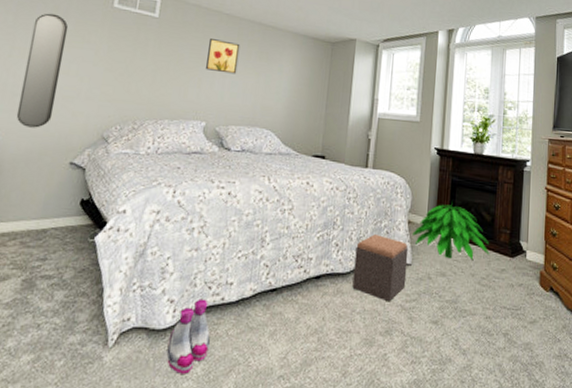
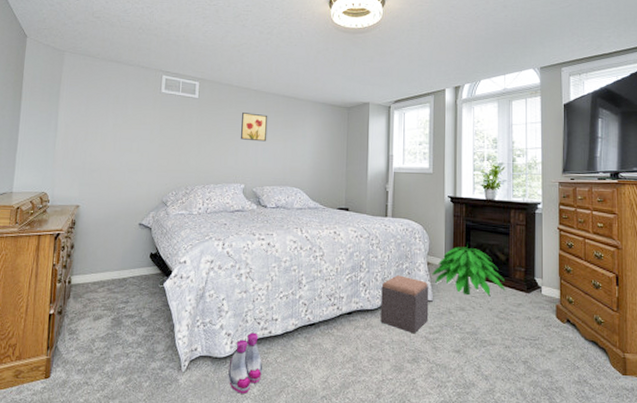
home mirror: present [16,13,69,128] -> none [95,102,128,197]

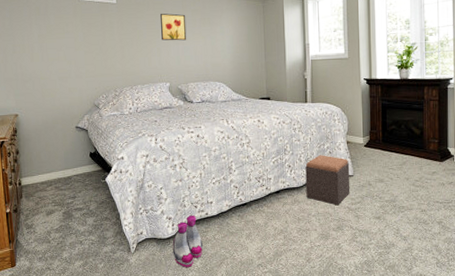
indoor plant: present [432,244,506,297] -> none [352,122,421,168]

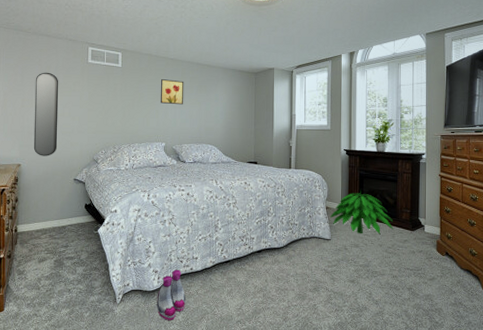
home mirror: none [24,14,55,105] -> present [33,72,59,156]
footstool: present [305,155,350,206] -> none [286,218,328,268]
indoor plant: none [352,122,421,168] -> present [330,191,394,235]

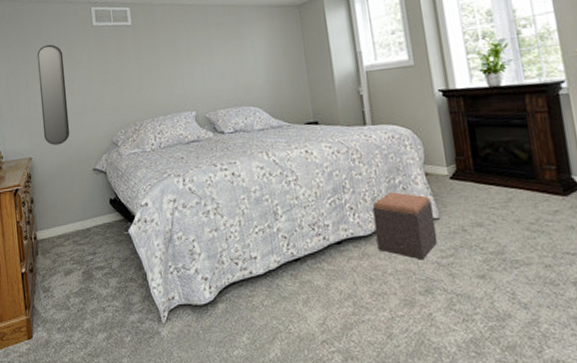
boots: present [157,269,186,320] -> none [211,274,250,343]
wall art: present [161,79,184,105] -> none [181,30,212,62]
footstool: none [286,218,328,268] -> present [372,192,438,260]
indoor plant: present [330,191,394,235] -> none [433,145,534,206]

